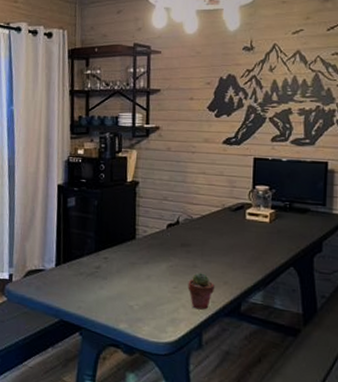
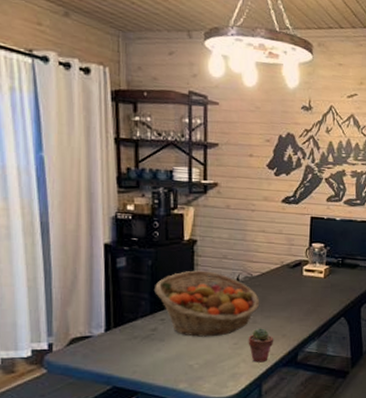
fruit basket: none [99,211,200,279] -> present [155,270,260,337]

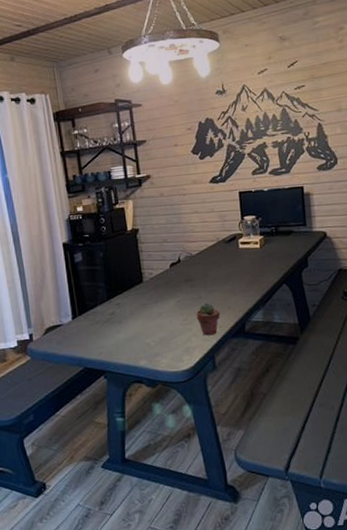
fruit basket: present [155,270,260,337] -> none [108,255,203,317]

